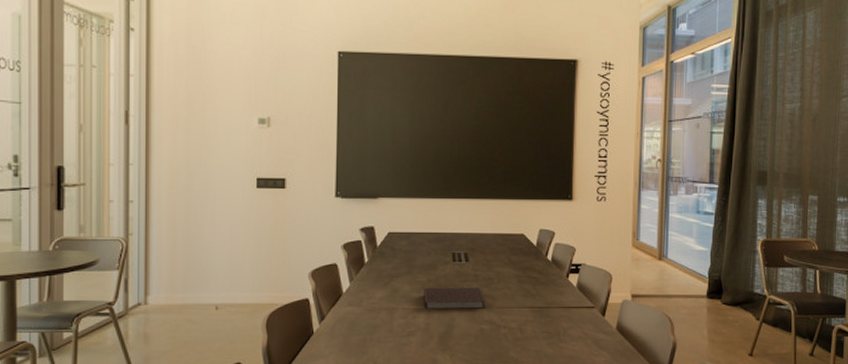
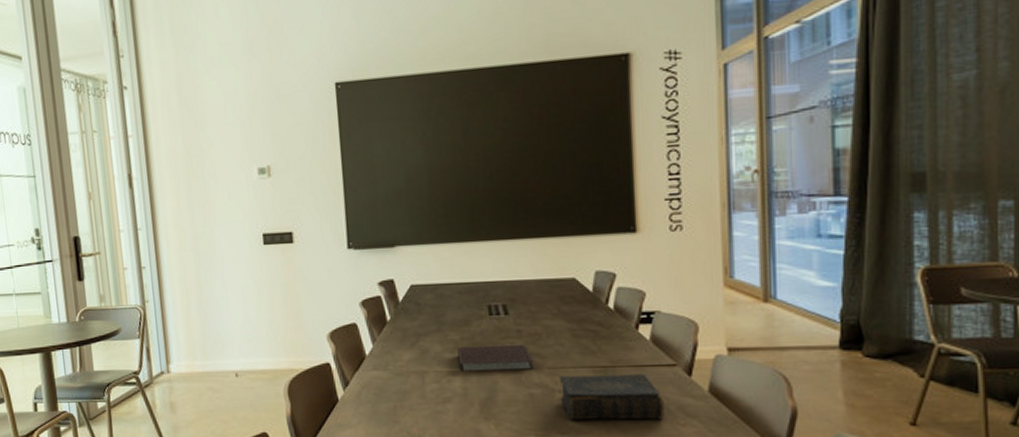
book: none [504,313,583,352] -> present [559,373,665,420]

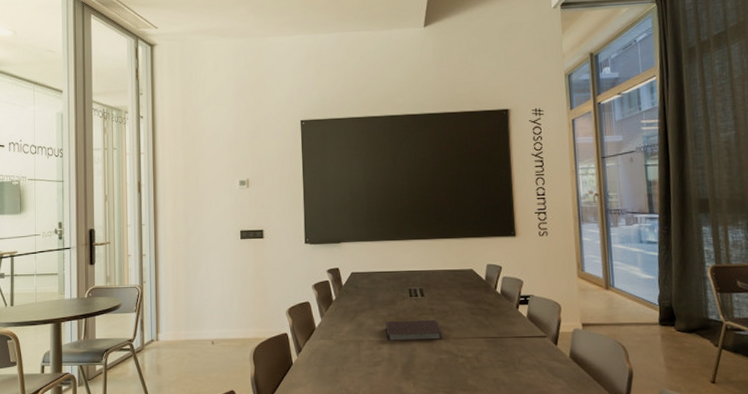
book: present [559,373,665,420] -> none [461,343,539,380]

